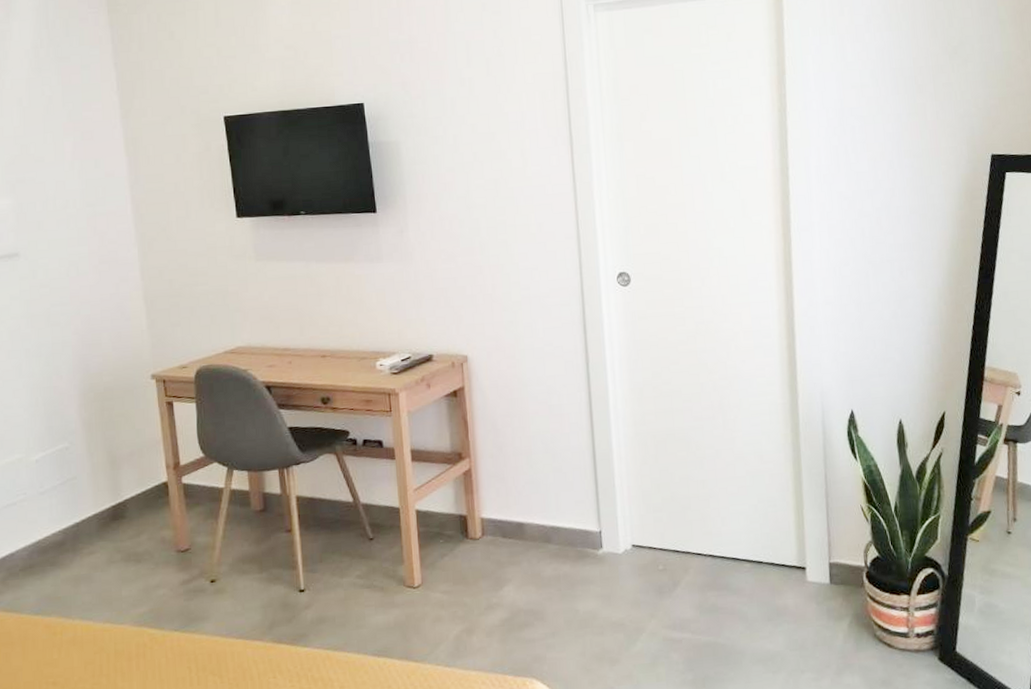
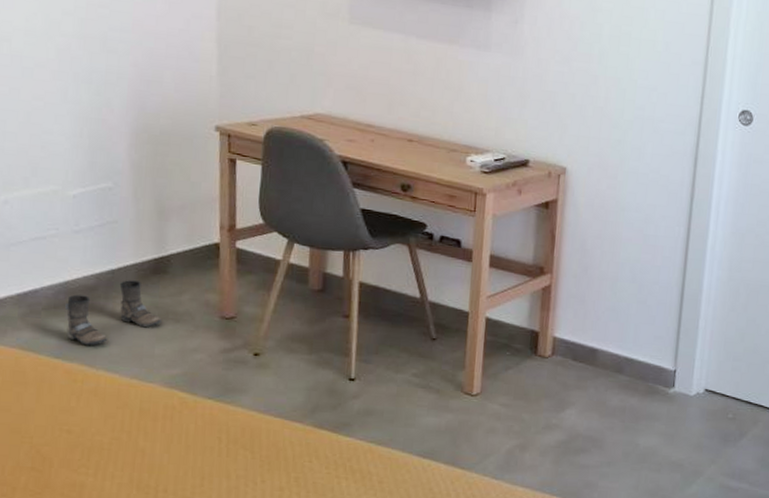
boots: none [39,529,125,599] -> present [65,280,161,346]

